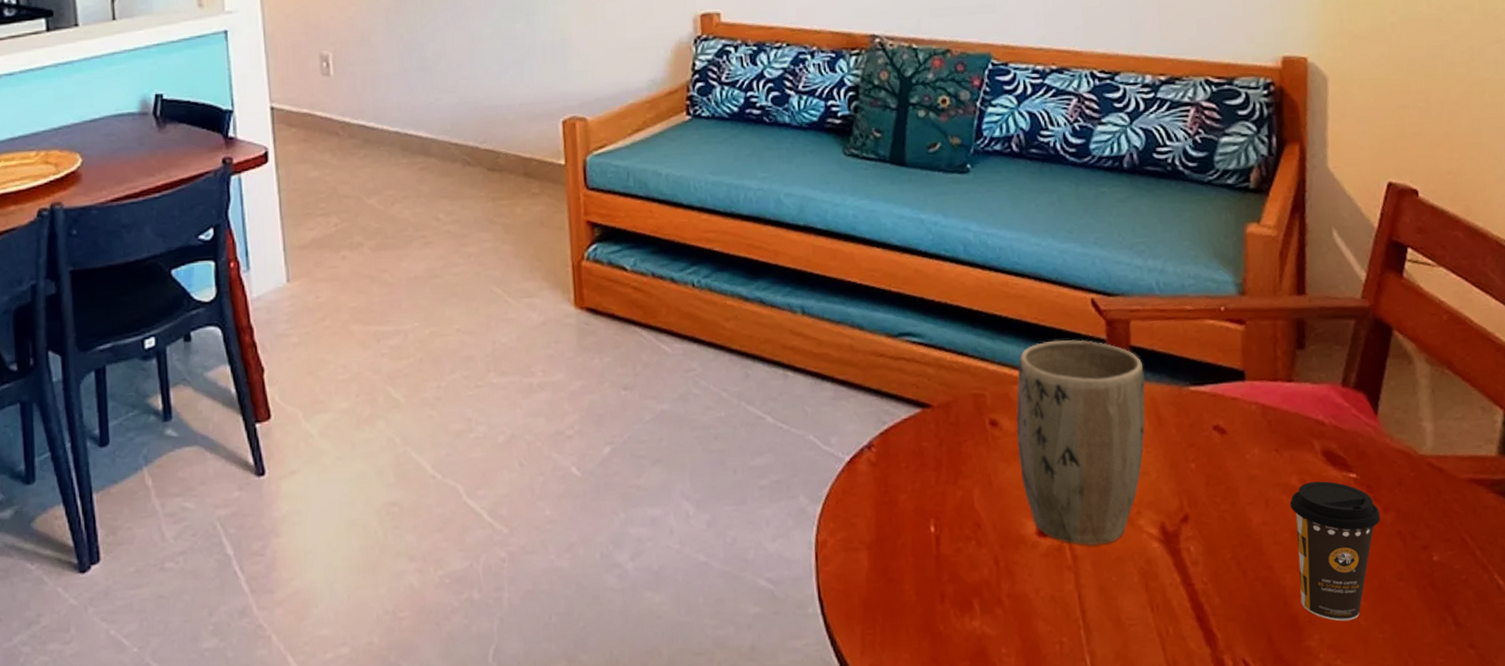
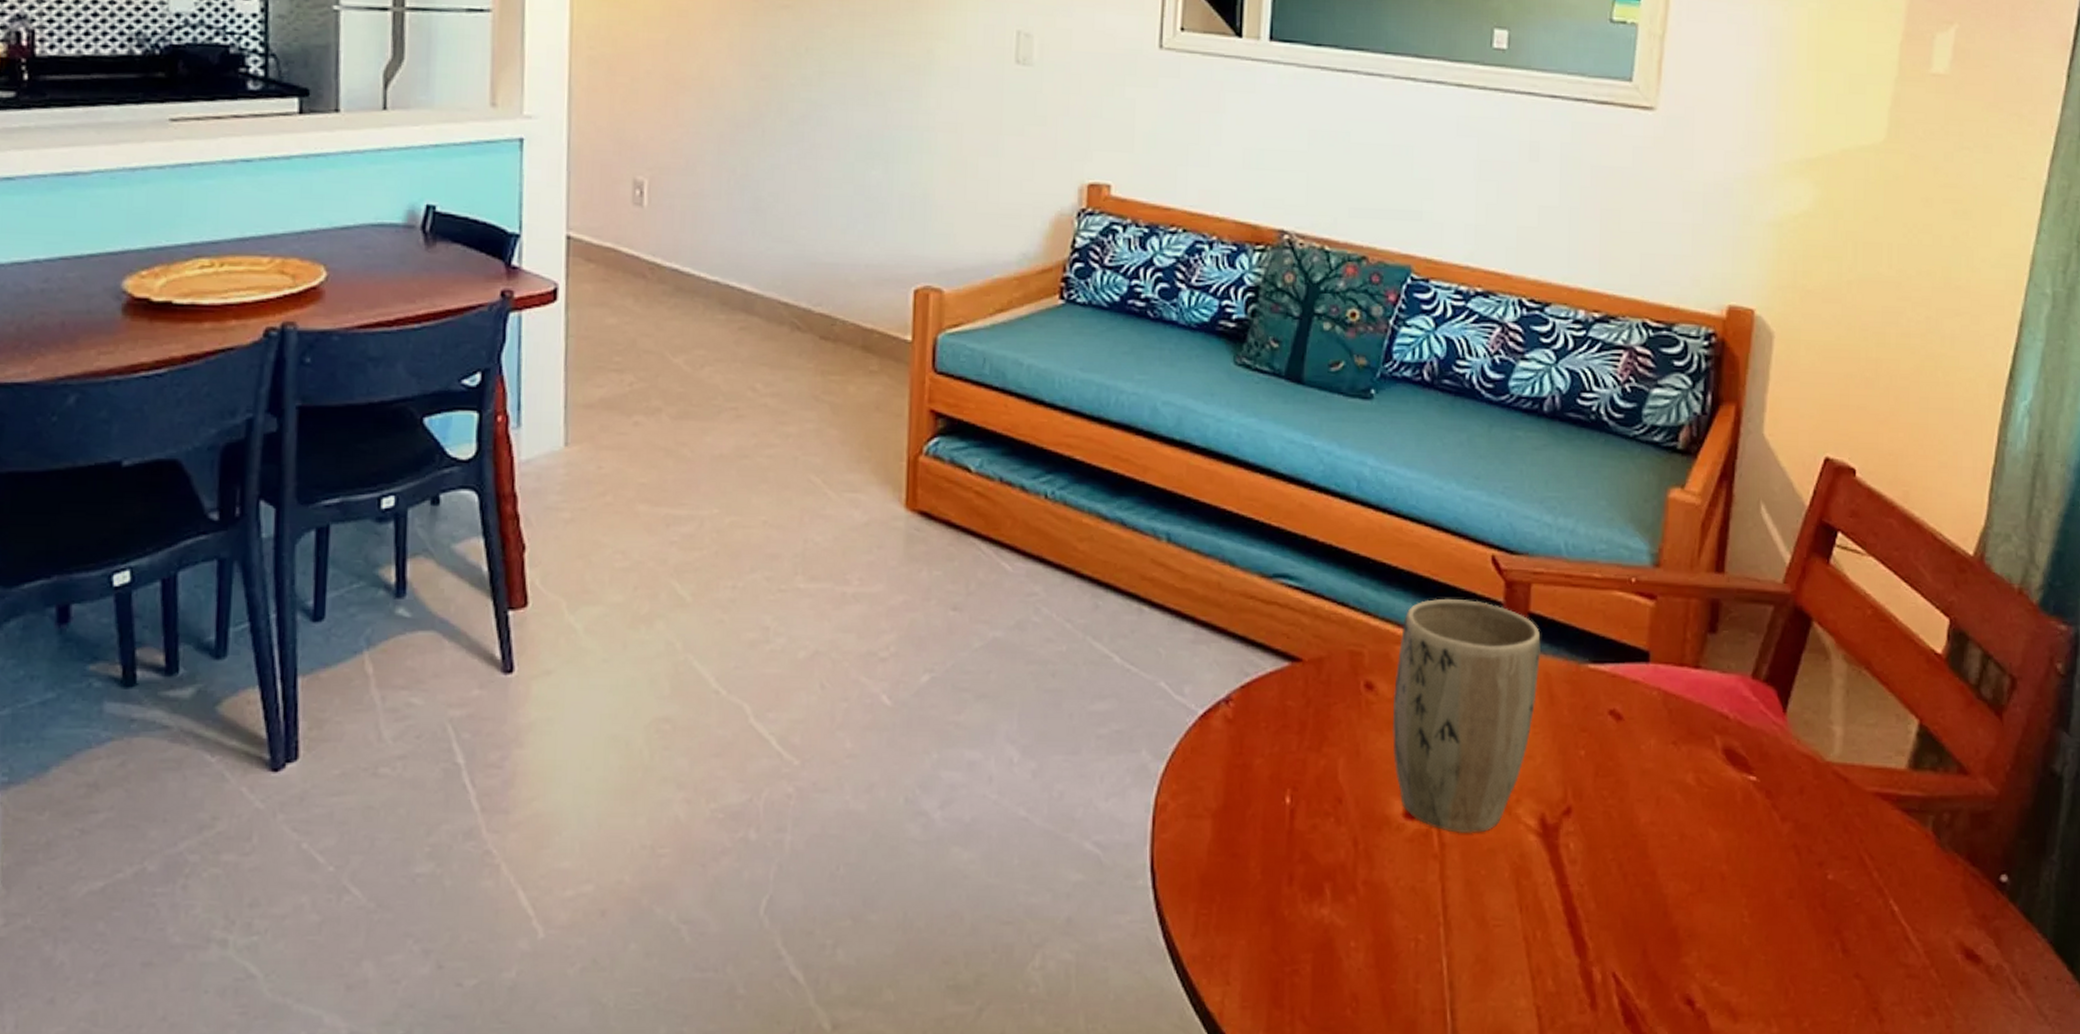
coffee cup: present [1290,481,1381,621] -> none [1682,781,1777,939]

